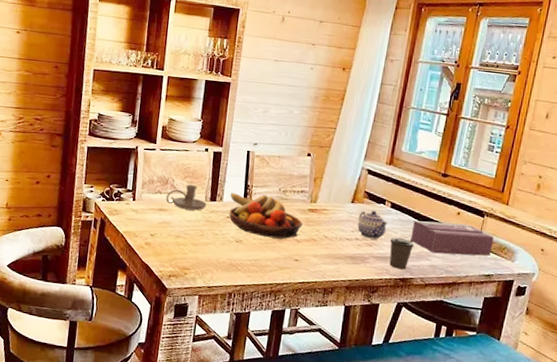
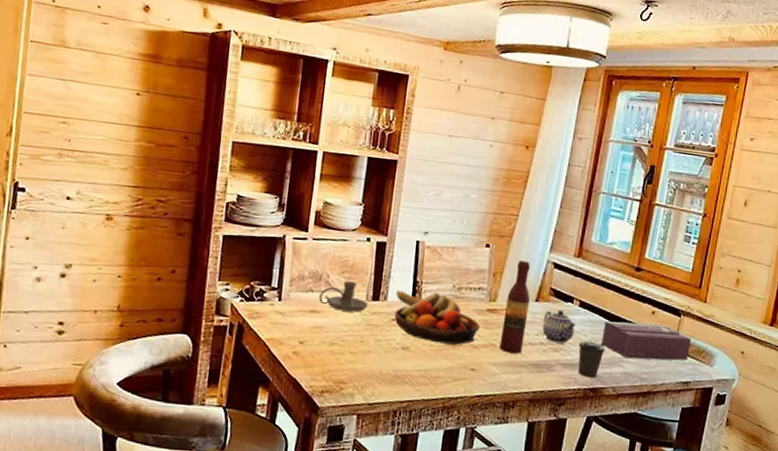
wine bottle: none [319,167,347,248] -> present [499,260,530,354]

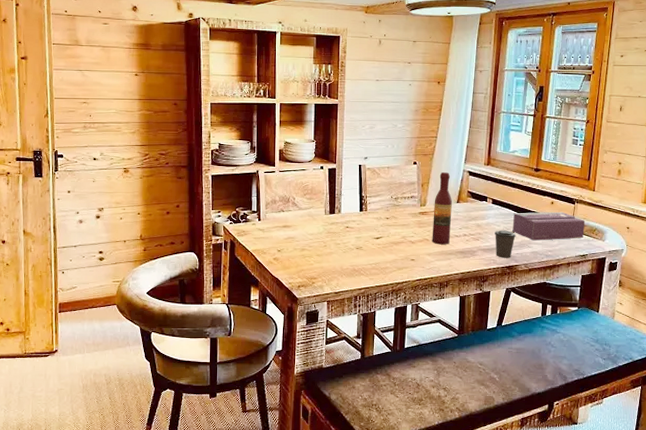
candle holder: present [319,281,368,313] -> none [289,201,327,224]
fruit bowl: present [394,291,480,345] -> none [347,203,415,242]
teapot: present [542,309,576,344] -> none [464,207,490,234]

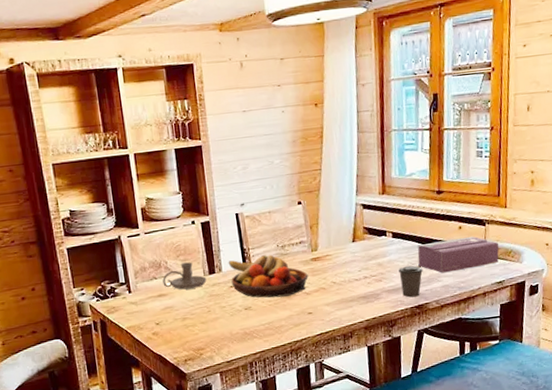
candle holder: none [289,201,327,224] -> present [162,262,207,290]
fruit bowl: none [347,203,415,242] -> present [228,254,308,298]
wine bottle: present [432,172,452,245] -> none [326,208,350,293]

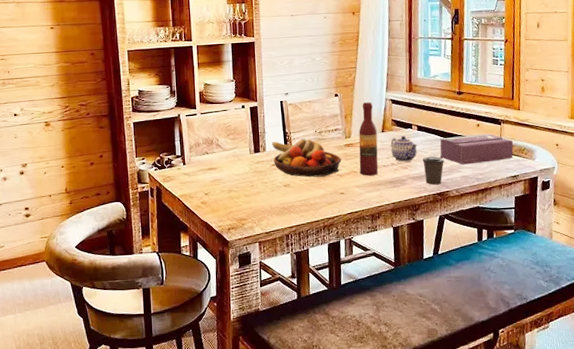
candle holder: present [162,262,207,290] -> none [213,141,252,165]
wine bottle: none [326,208,350,293] -> present [359,102,378,176]
teapot: none [362,244,393,275] -> present [390,135,418,162]

